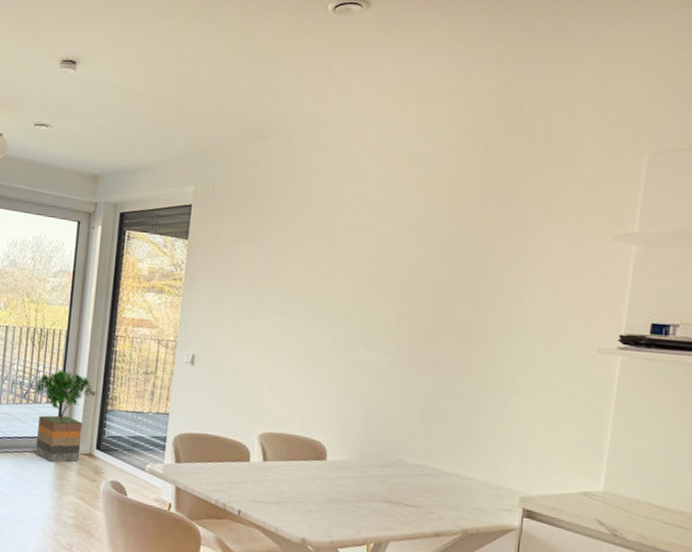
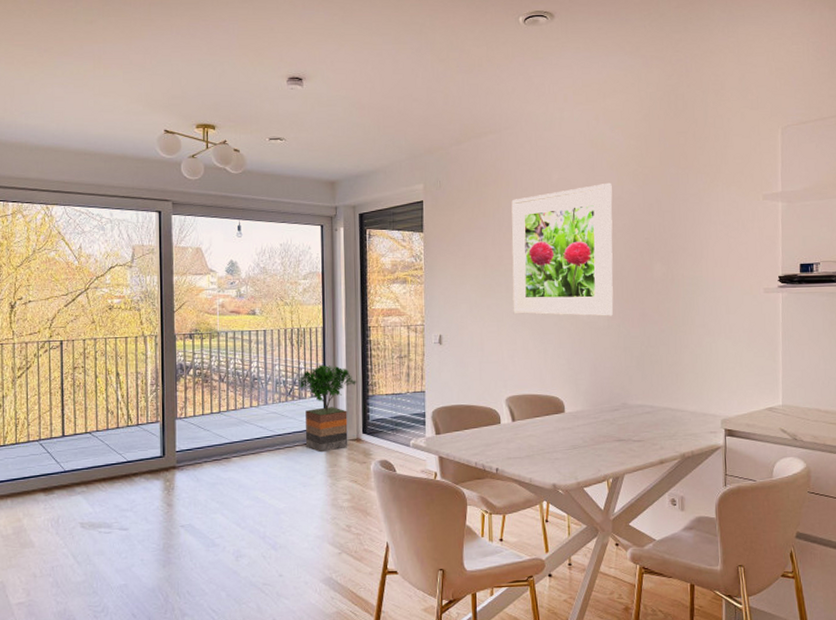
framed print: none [279,202,417,358] -> present [511,182,614,317]

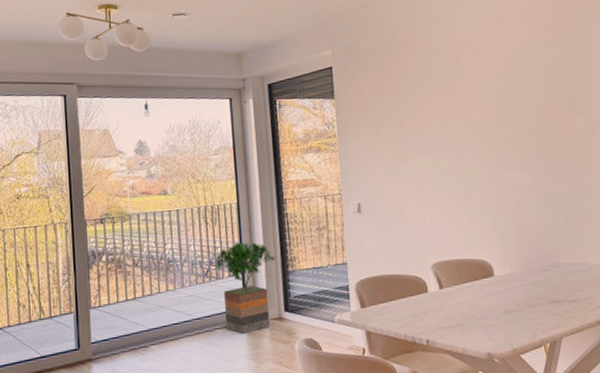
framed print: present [511,182,614,317] -> none [422,36,536,177]

